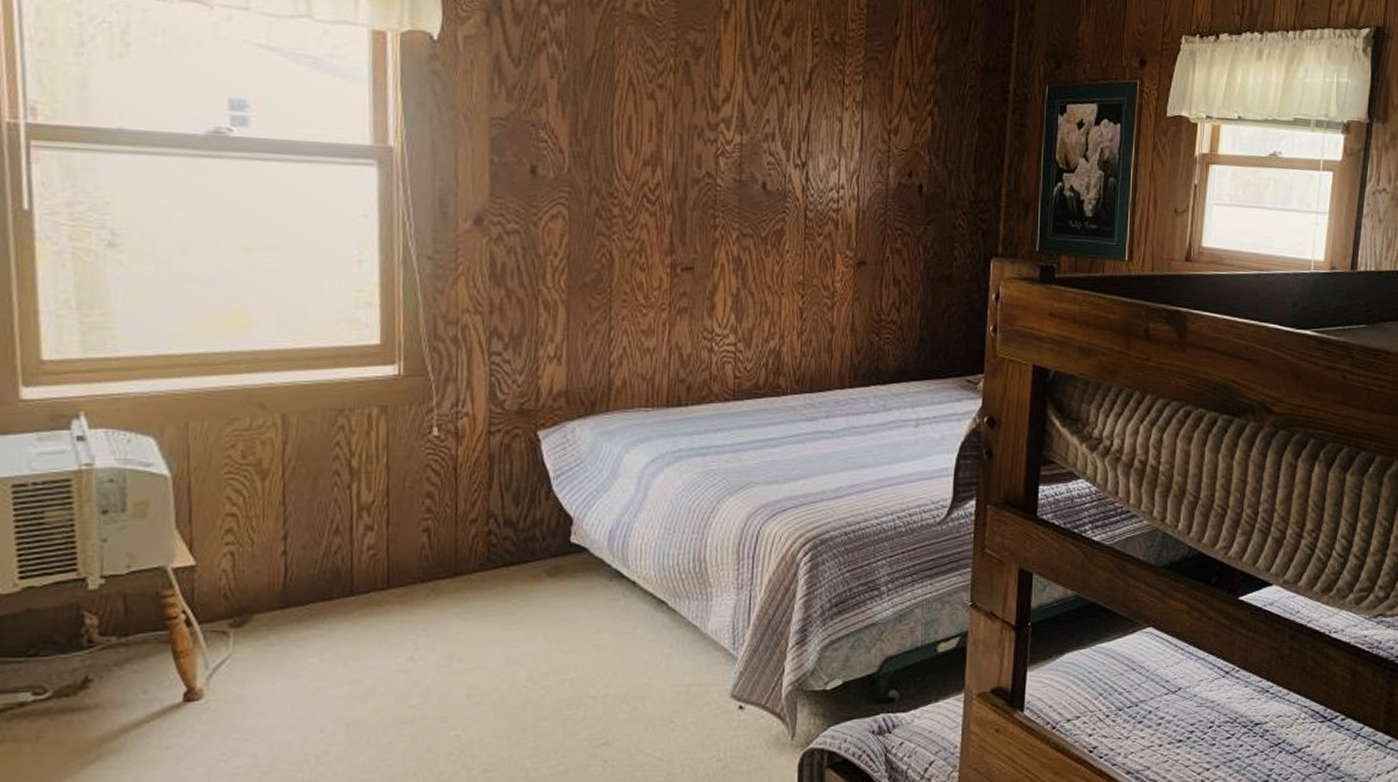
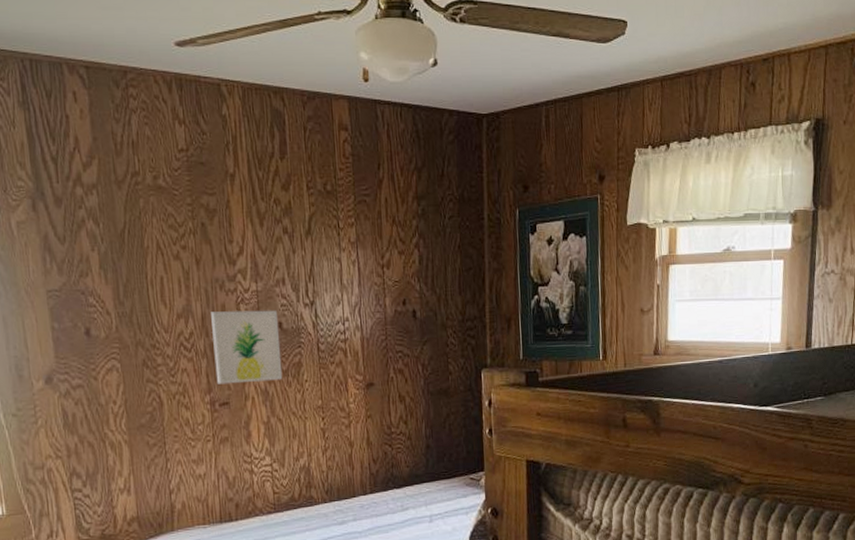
wall art: none [681,162,762,248] -> present [211,310,283,385]

